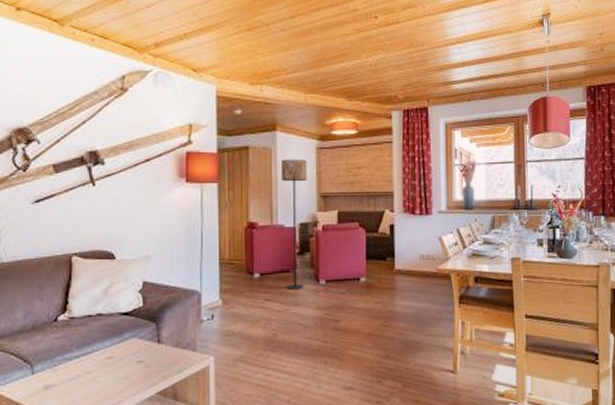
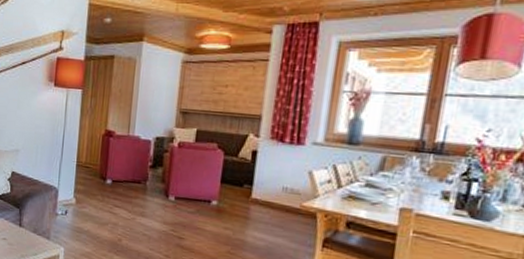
floor lamp: present [282,159,307,289] -> none [135,70,171,202]

